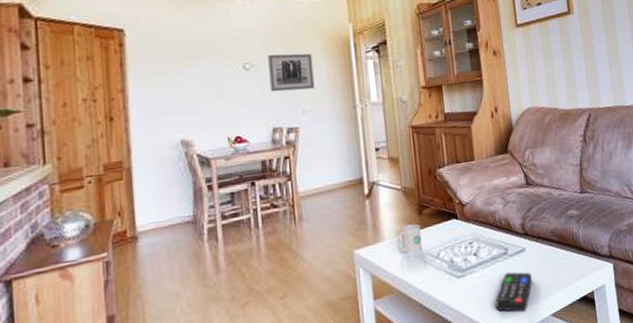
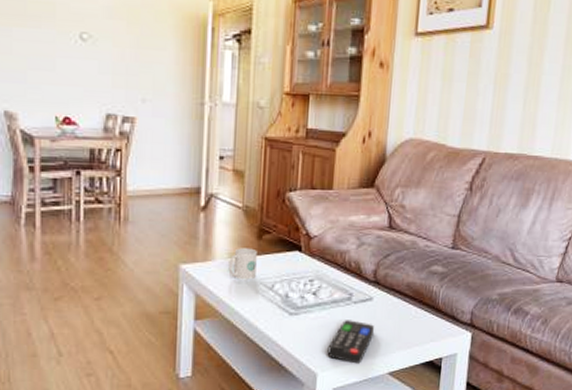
wall art: present [267,53,315,92] -> none [108,27,161,75]

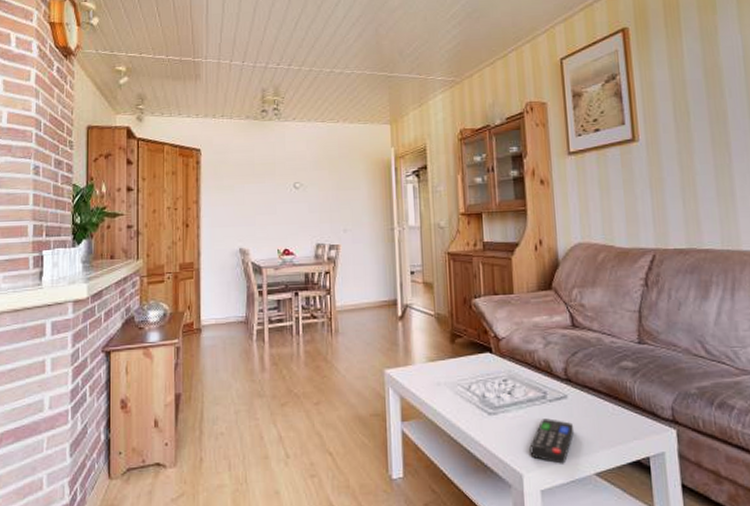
mug: present [228,248,257,280] -> none [427,352,453,382]

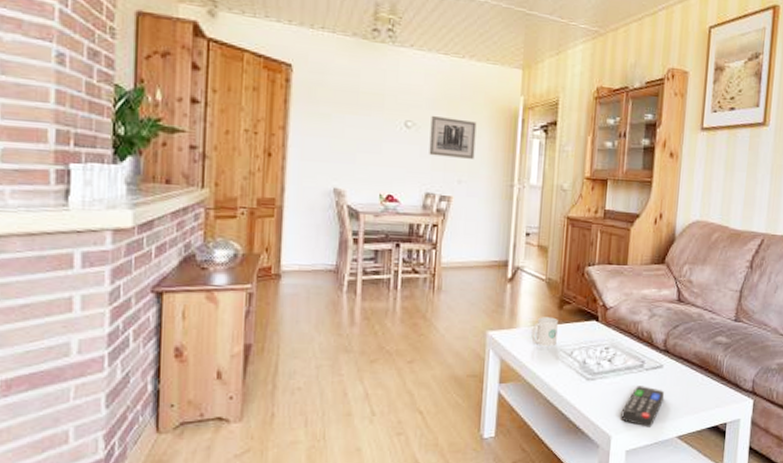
wall art: none [315,175,356,210] -> present [429,116,477,159]
mug: none [427,352,453,382] -> present [531,317,558,347]

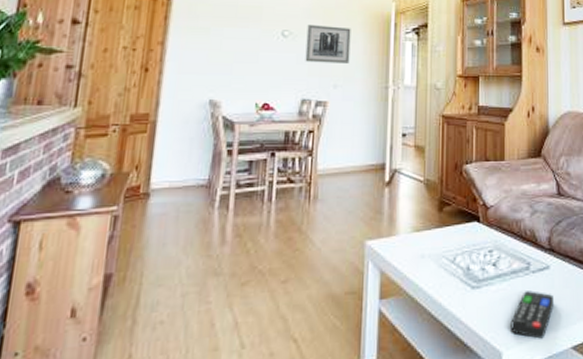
mug: present [531,317,558,347] -> none [412,221,439,254]

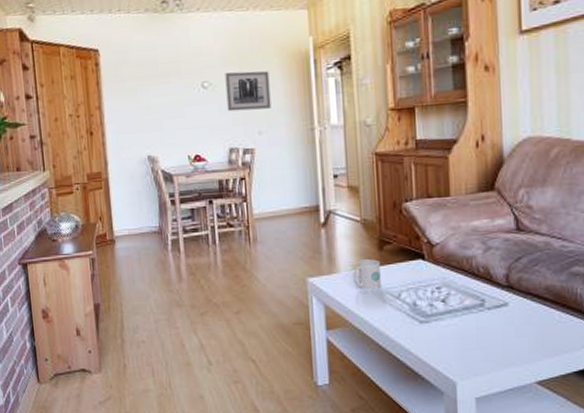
mug: none [412,221,439,254] -> present [353,259,381,290]
remote control: present [511,290,555,339] -> none [464,327,515,372]

